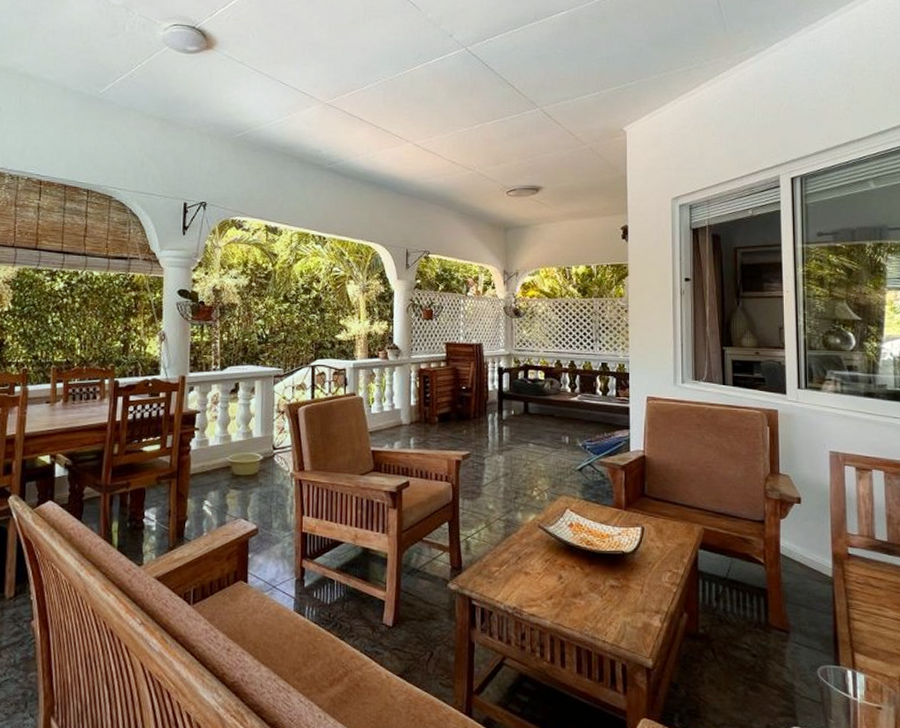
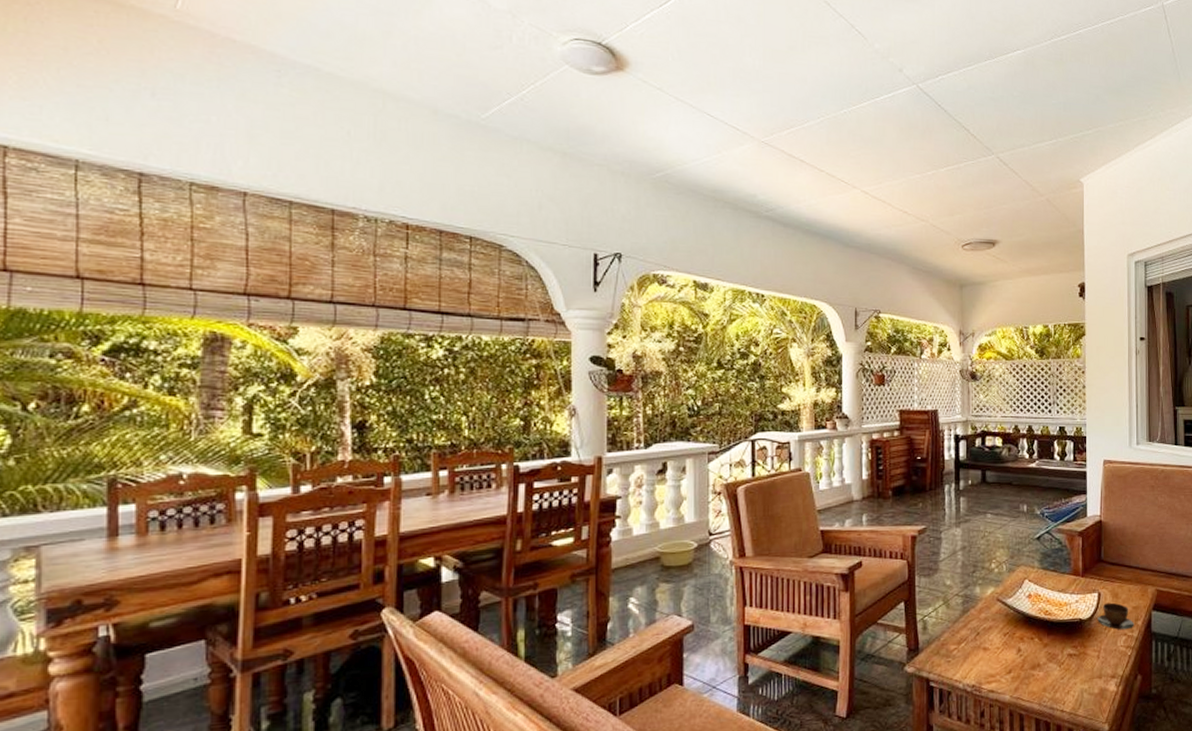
teacup: none [641,538,680,567] -> present [1097,602,1135,630]

